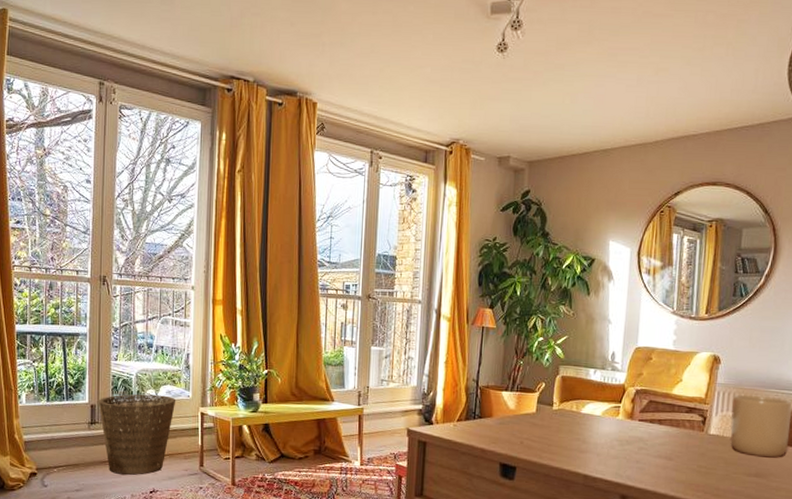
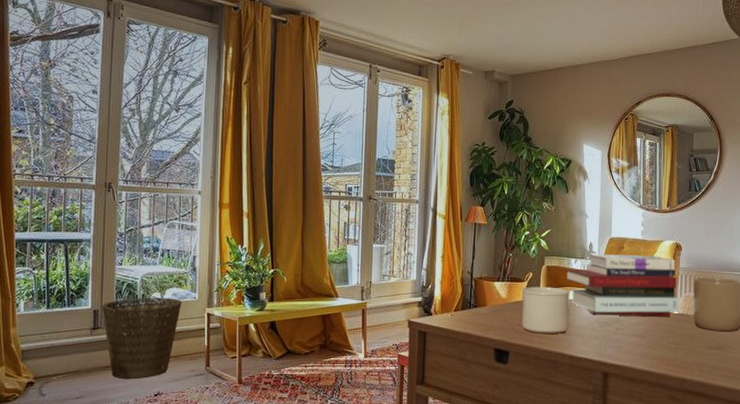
mug: none [531,398,587,451] -> present [521,286,570,334]
books: none [582,365,715,438] -> present [565,254,680,317]

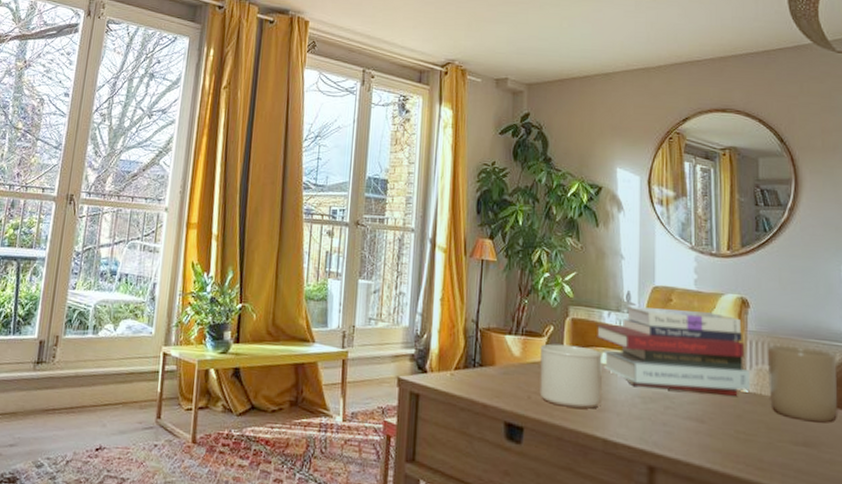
basket: present [101,297,182,380] -> none [48,328,137,428]

